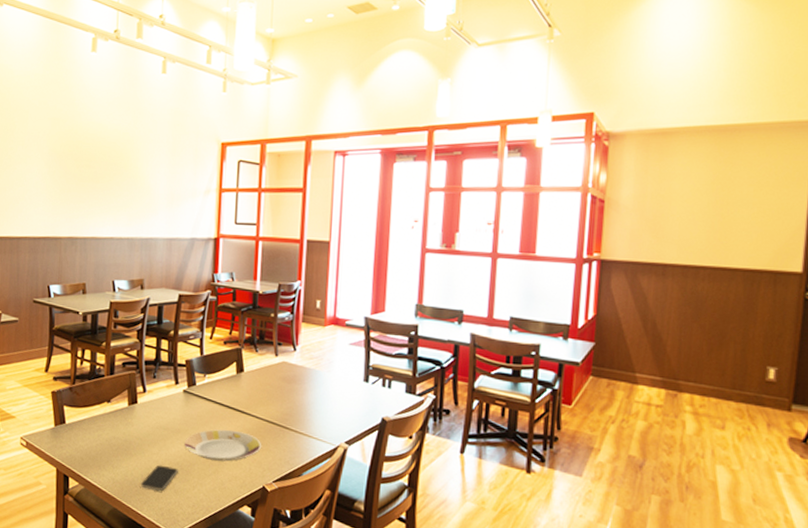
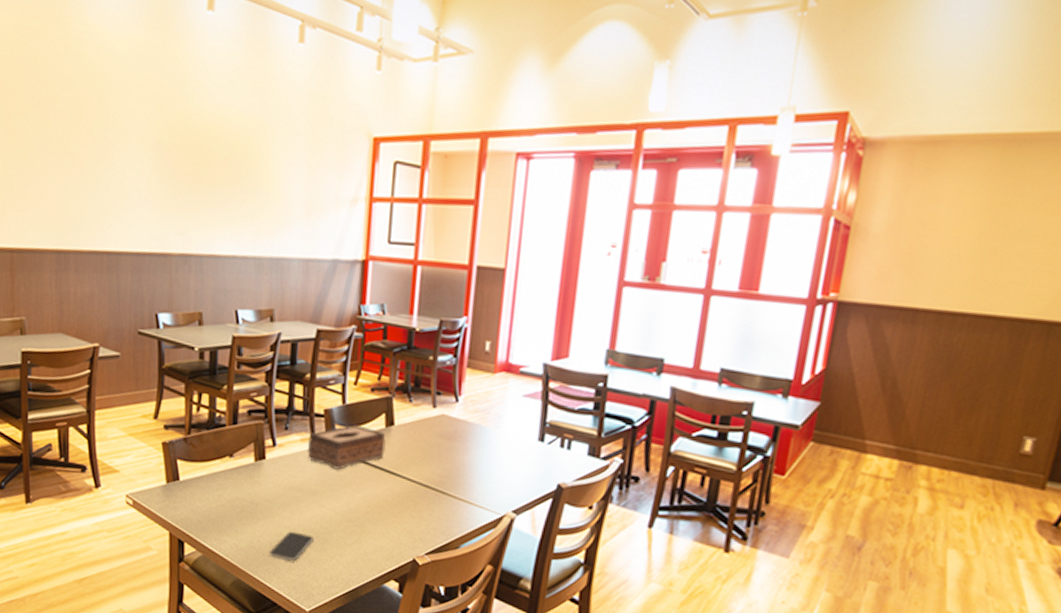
tissue box: none [172,372,237,411] -> present [307,424,386,470]
plate: present [184,429,262,462] -> none [321,492,414,530]

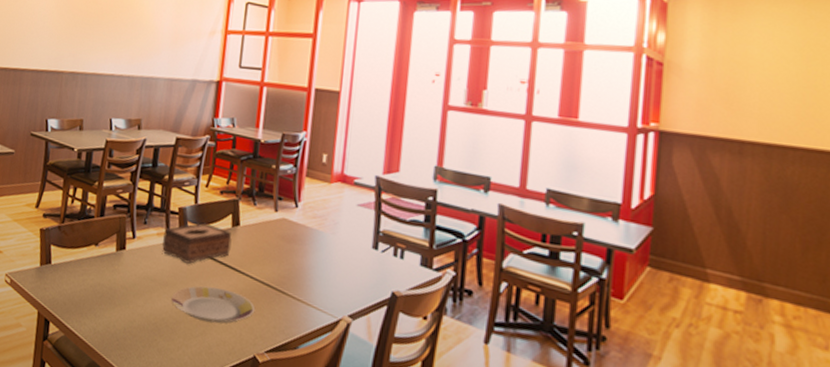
smartphone: present [268,531,314,561] -> none [122,318,163,348]
plate: none [321,492,414,530] -> present [171,286,256,324]

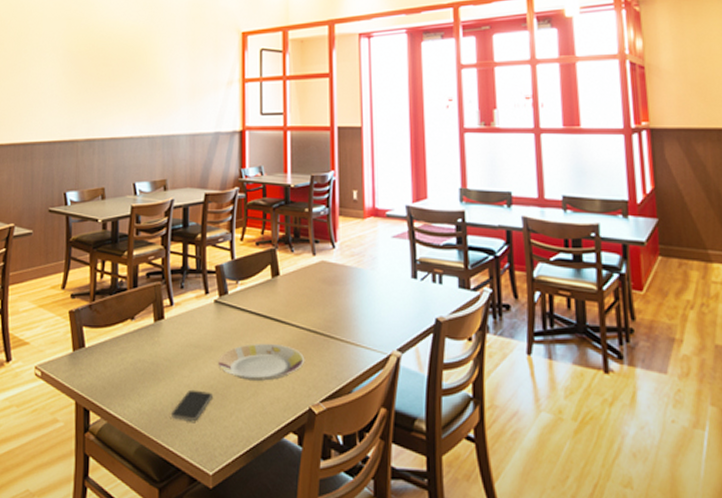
smartphone: none [122,318,163,348] -> present [170,389,213,421]
tissue box: present [162,222,232,264] -> none [202,278,273,323]

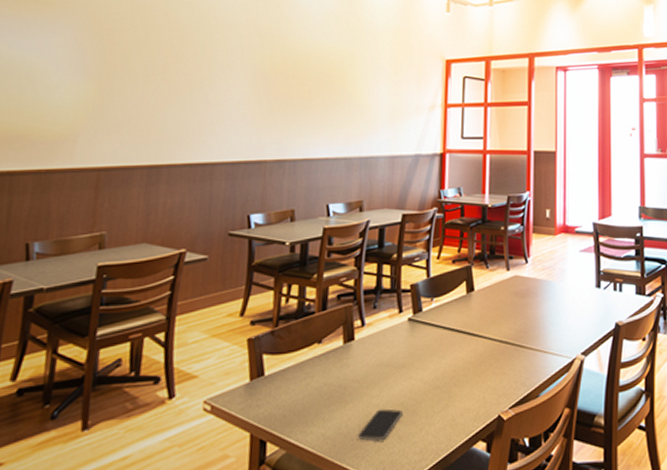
plate: present [218,343,305,381] -> none [410,356,496,394]

